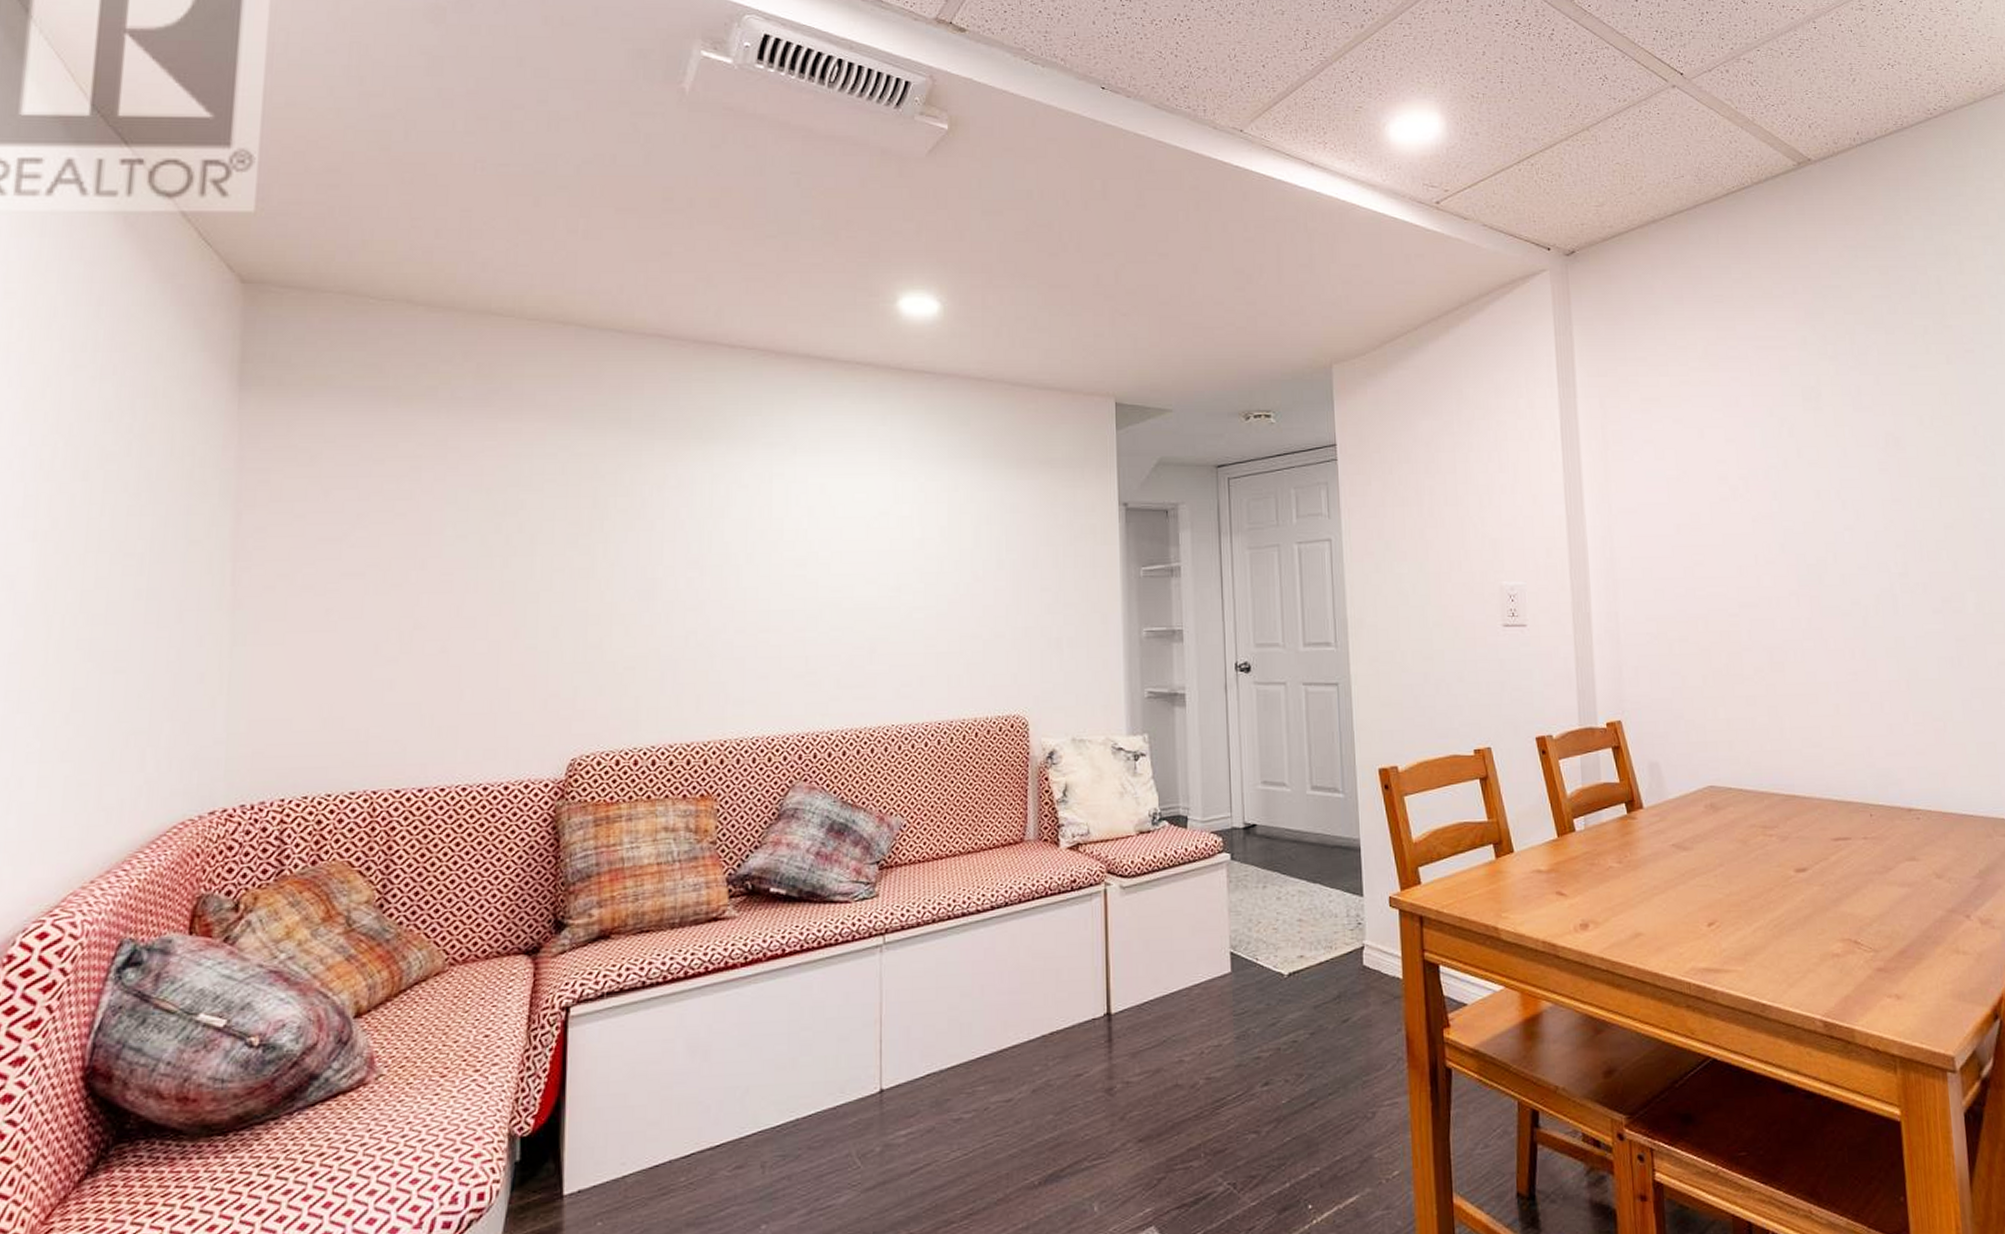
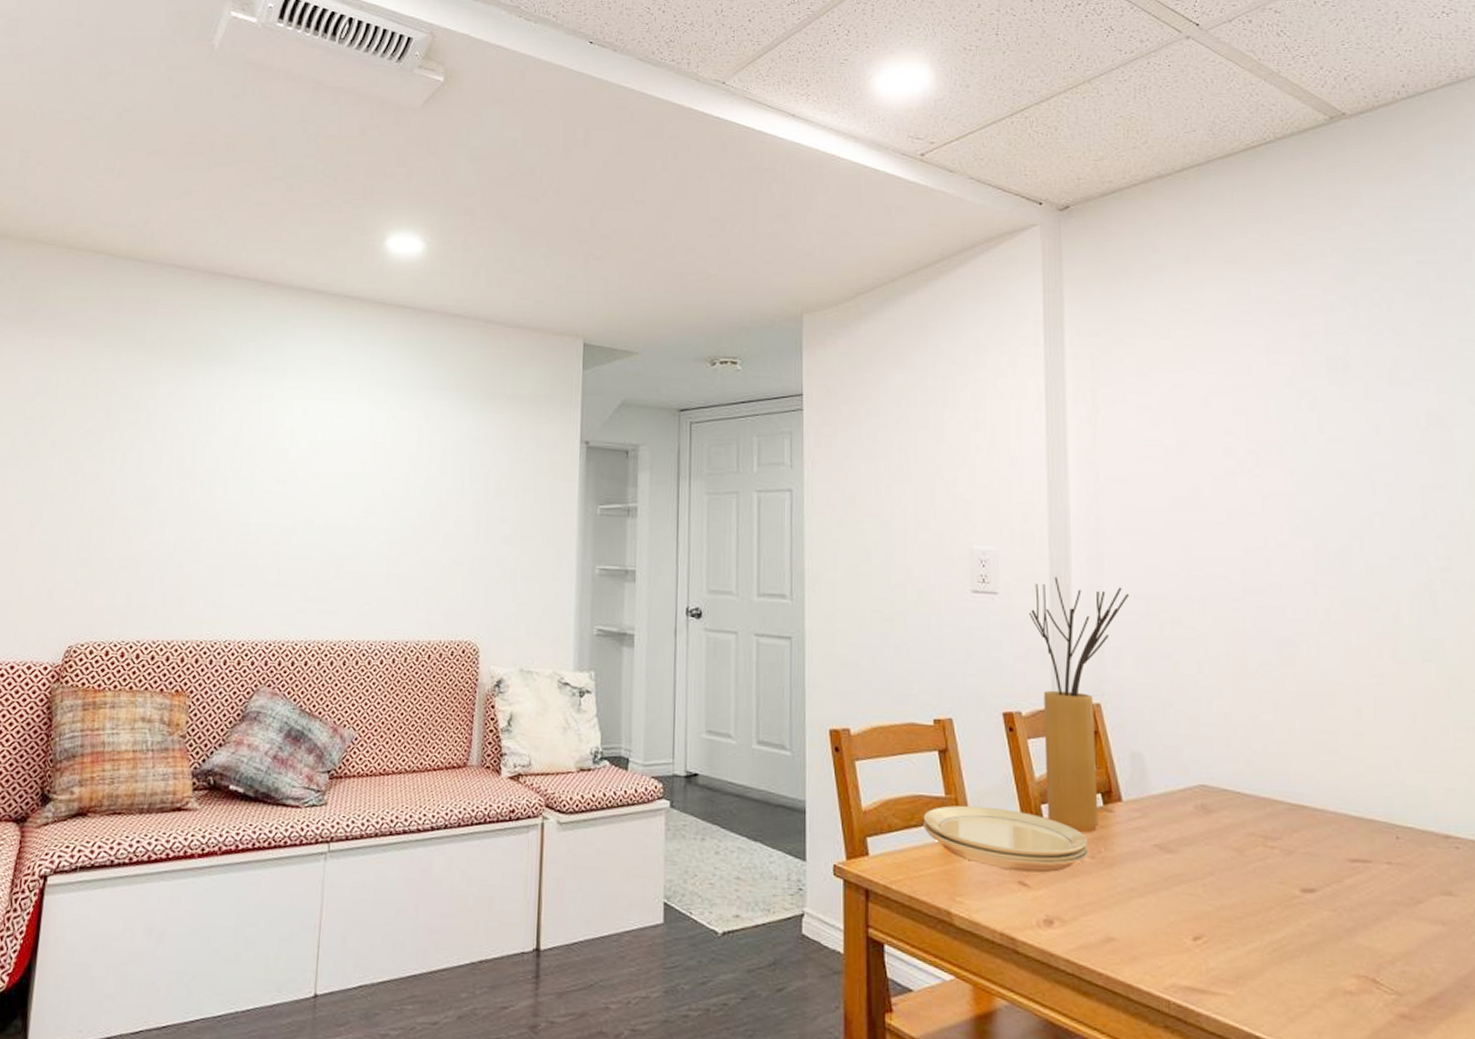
plate: none [1469,826,1617,883] -> present [923,805,1089,873]
vase: none [1555,606,1643,840] -> present [1029,576,1130,832]

